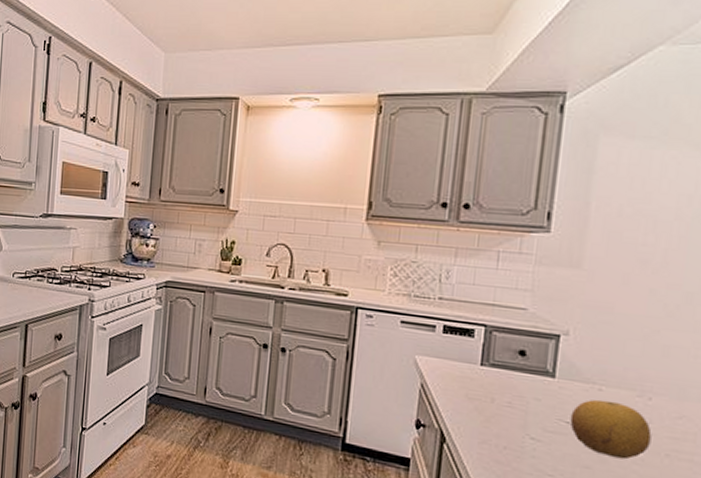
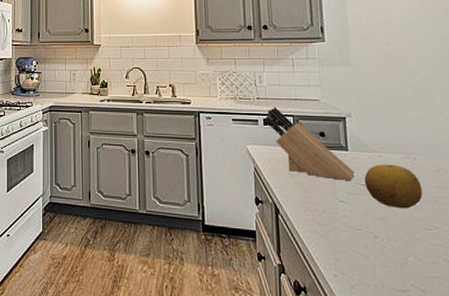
knife block: none [445,311,558,416] -> present [265,107,354,181]

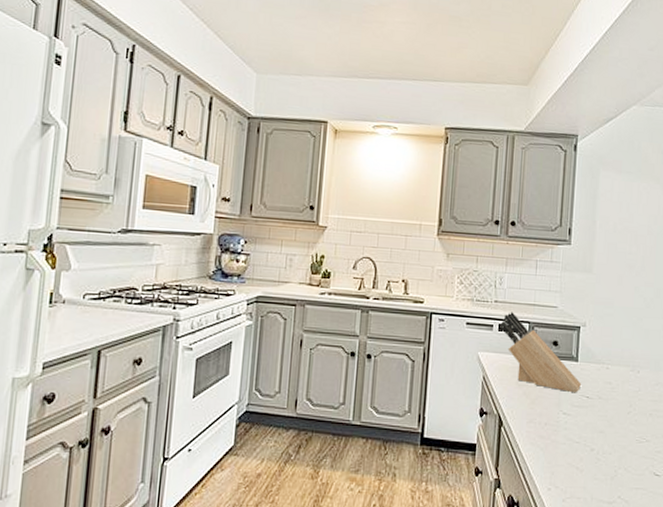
fruit: present [364,164,423,209] -> none [589,376,641,422]

